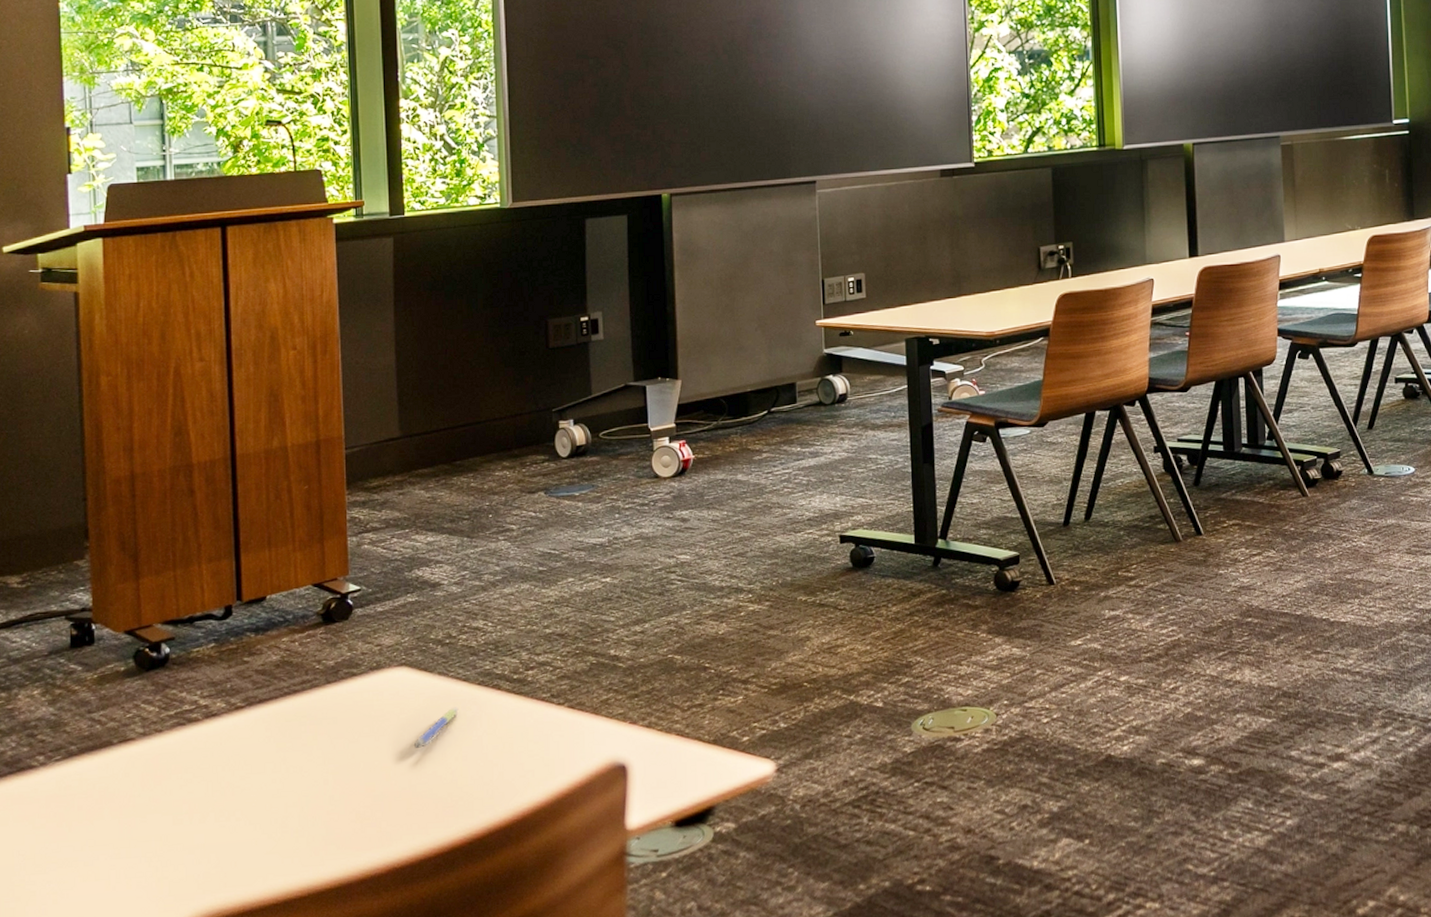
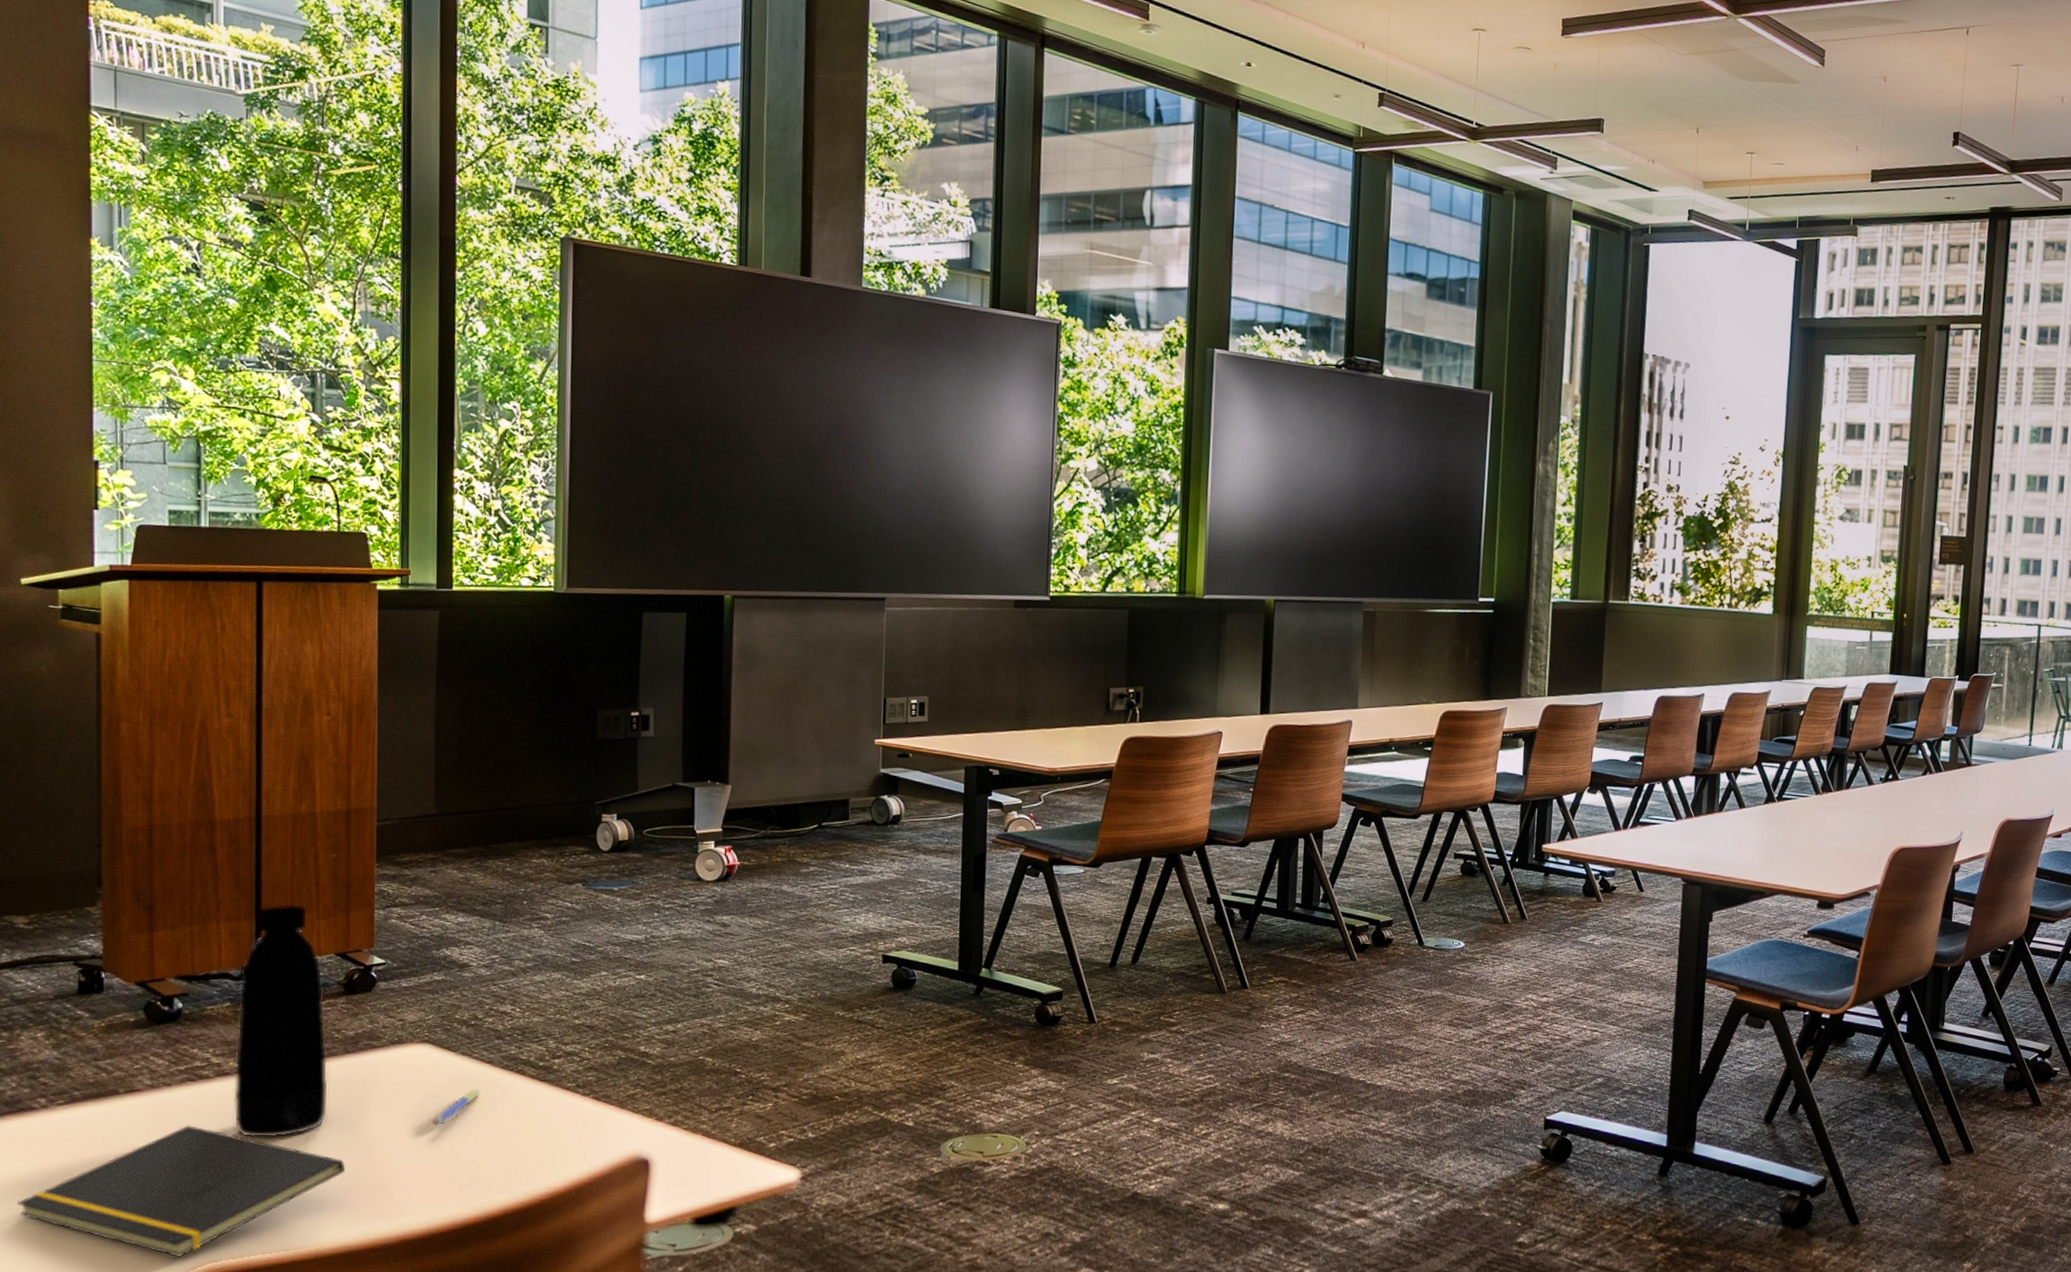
notepad: none [21,770,333,905] -> present [17,1125,346,1257]
bottle: none [221,539,312,778] -> present [233,904,328,1139]

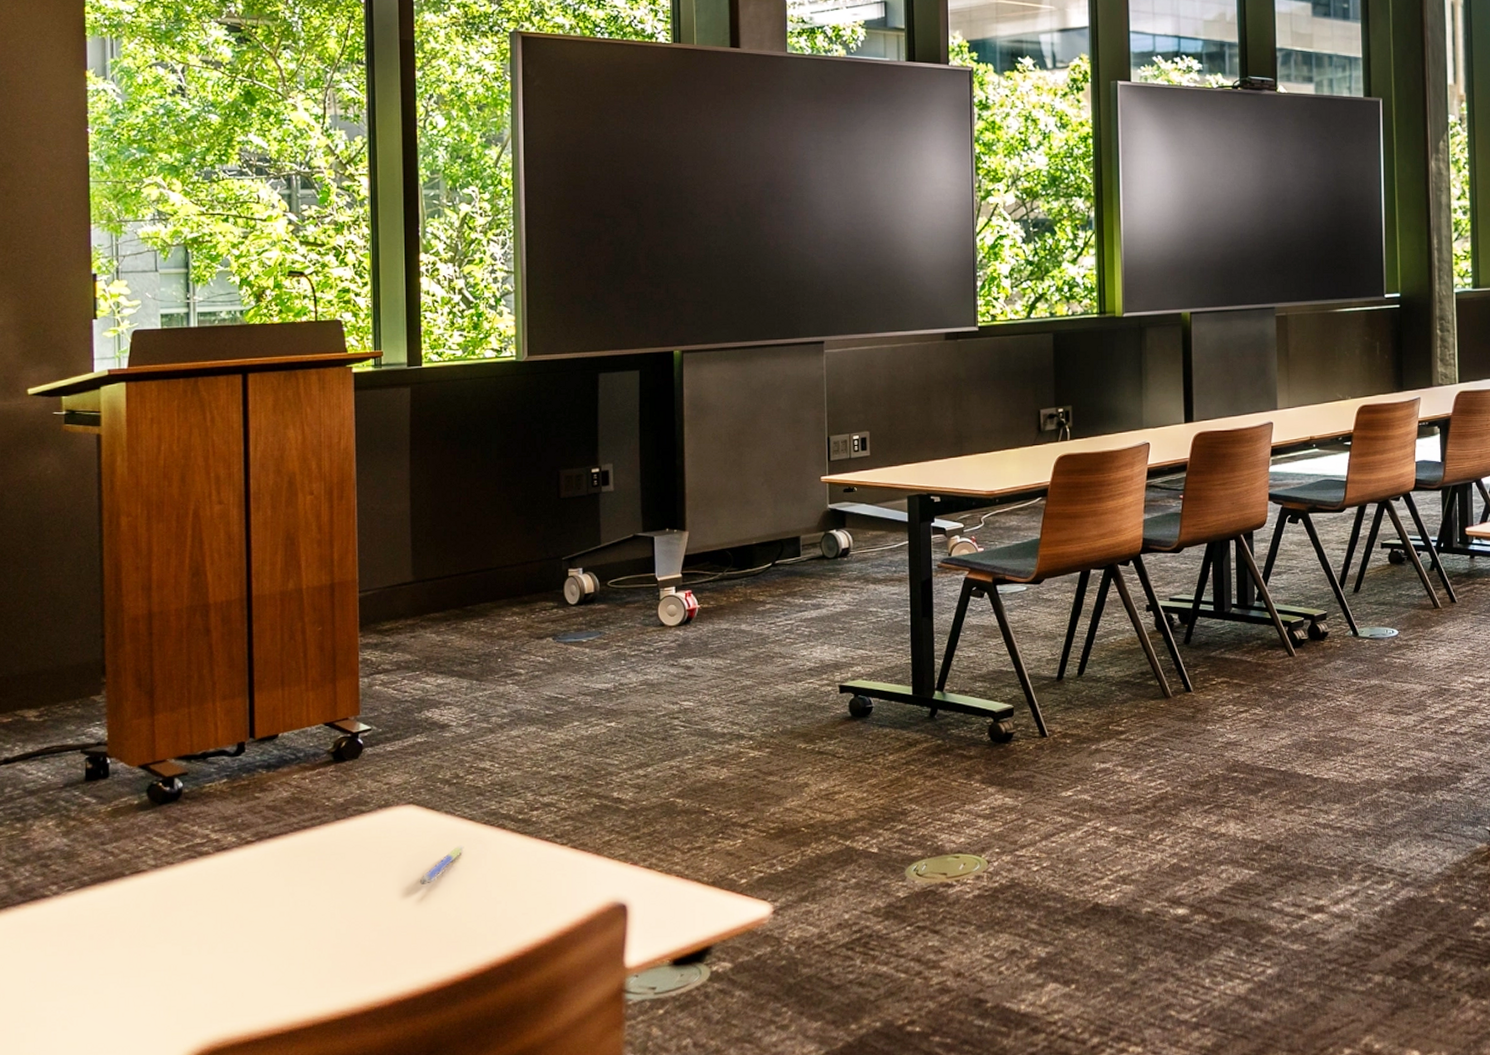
notepad: present [17,1125,346,1257] -> none [32,902,339,1033]
bottle: present [233,904,328,1139] -> none [232,679,320,911]

